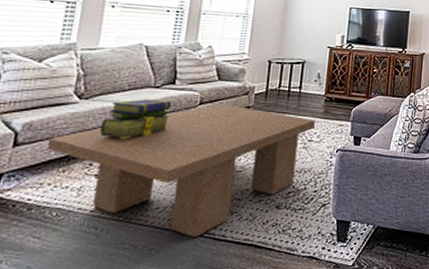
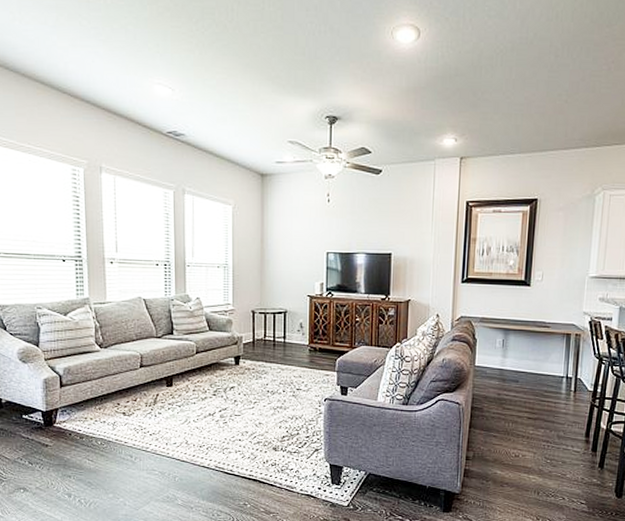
coffee table: present [46,103,315,237] -> none [84,352,302,470]
stack of books: present [99,99,172,140] -> none [120,348,174,384]

